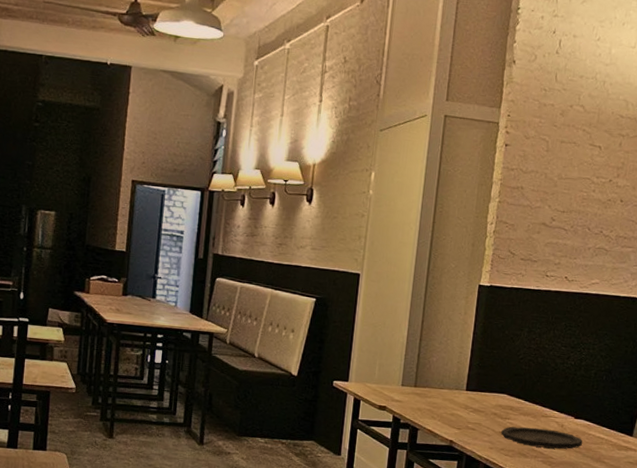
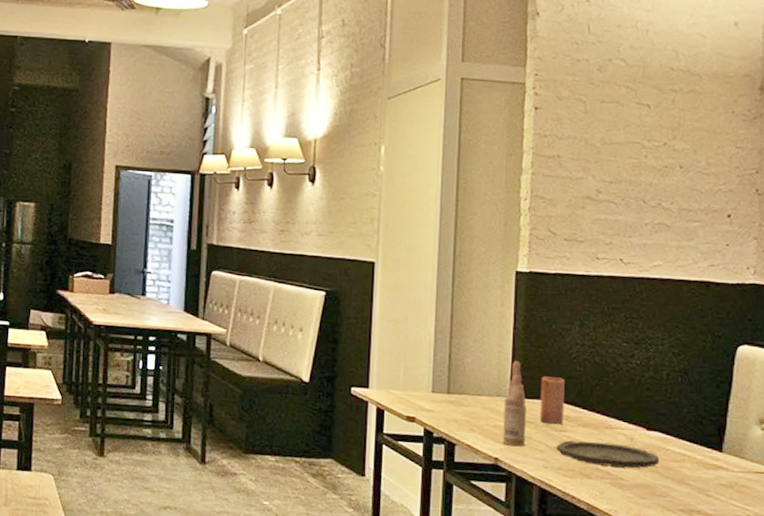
bottle: none [457,360,479,431] -> present [502,361,526,447]
candle: none [489,373,512,414] -> present [539,376,565,425]

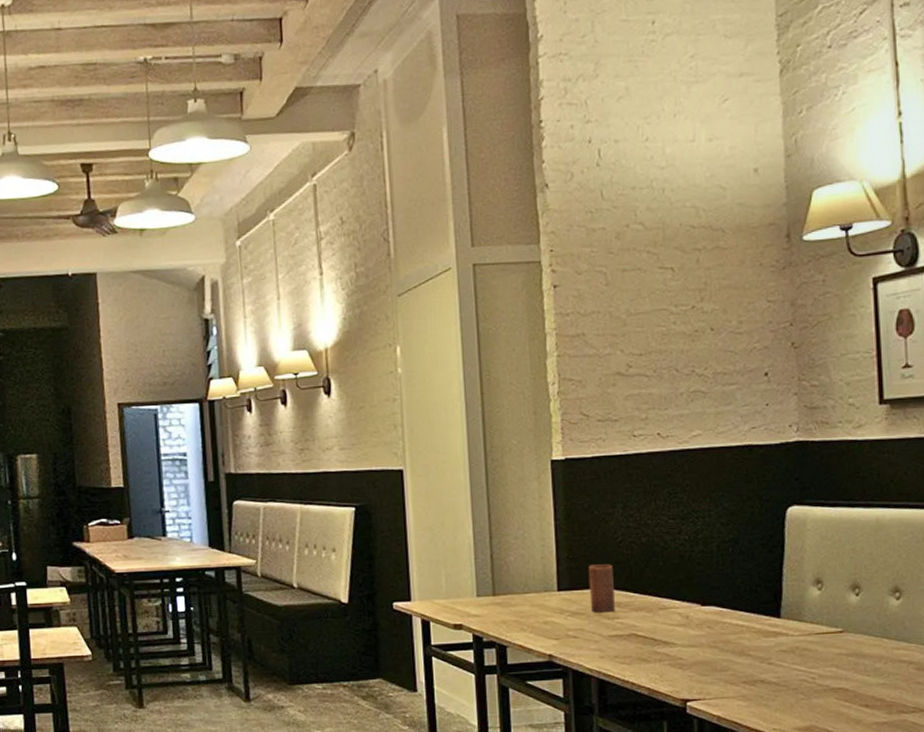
bottle: present [502,361,526,447] -> none [552,553,579,641]
plate: present [556,440,660,469] -> none [611,624,718,648]

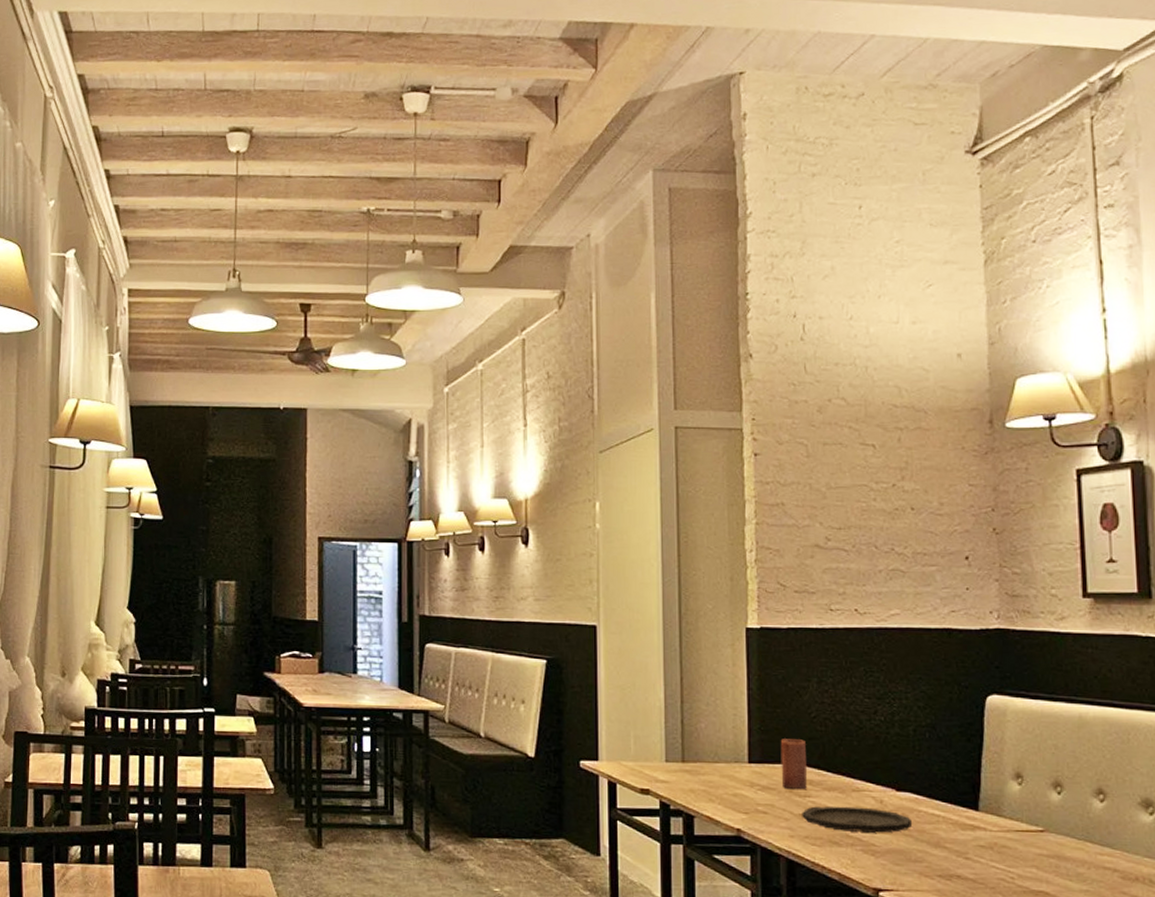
plate: none [611,624,718,648] -> present [802,806,913,833]

